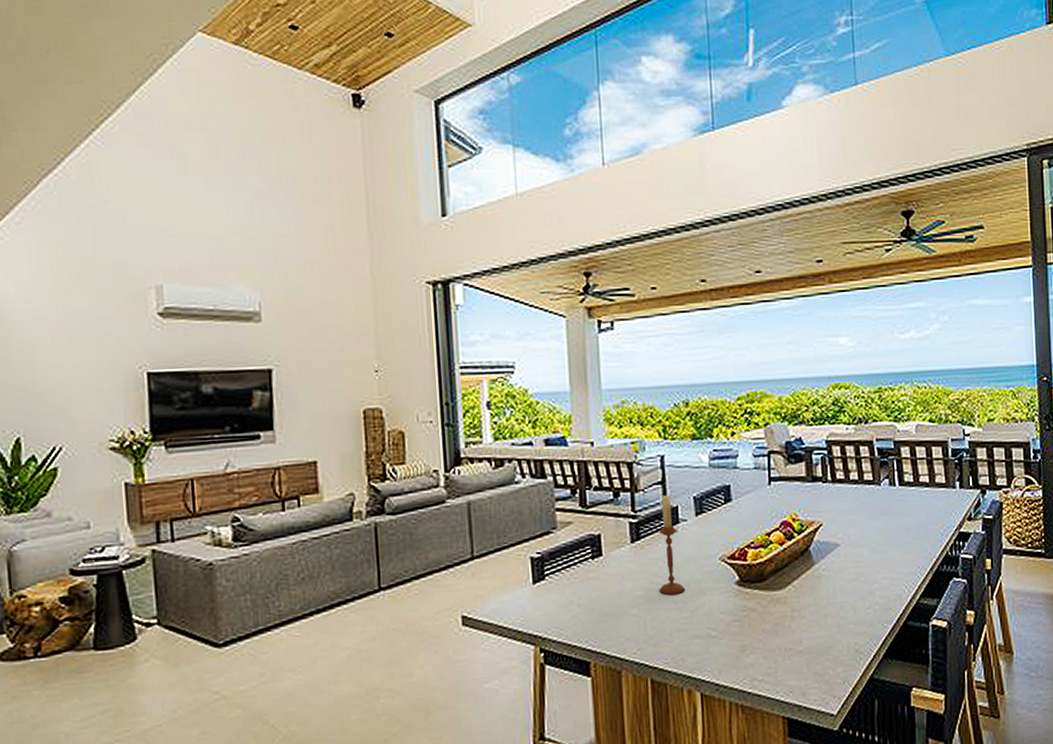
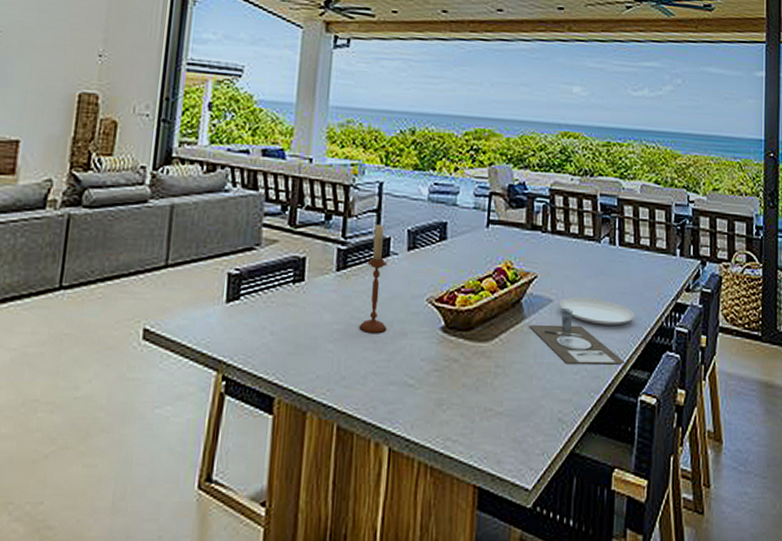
place setting: none [819,549,914,600] -> present [529,307,625,365]
plate: none [846,537,919,562] -> present [560,297,634,325]

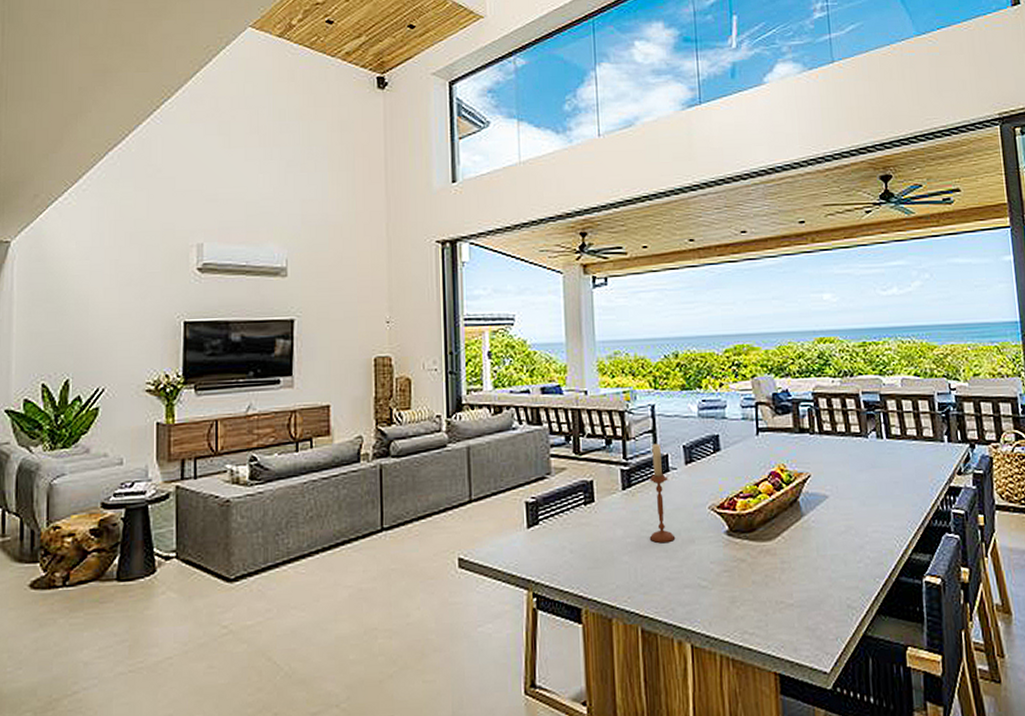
place setting: present [529,307,625,365] -> none [808,501,906,554]
plate: present [560,297,634,325] -> none [835,490,910,515]

